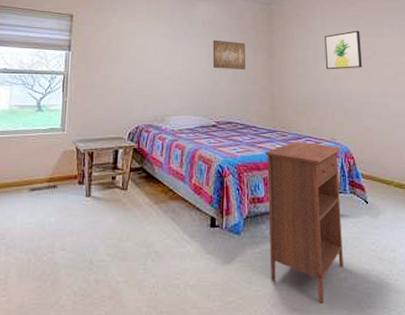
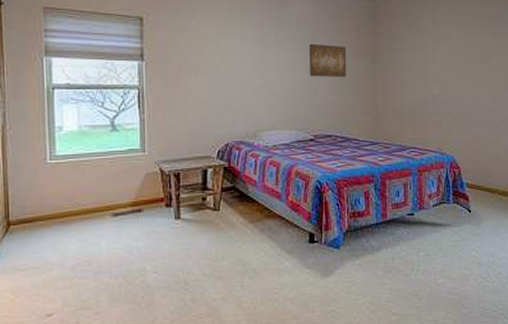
nightstand: present [264,141,343,303] -> none [366,152,449,307]
wall art: present [324,30,362,70] -> none [434,29,475,75]

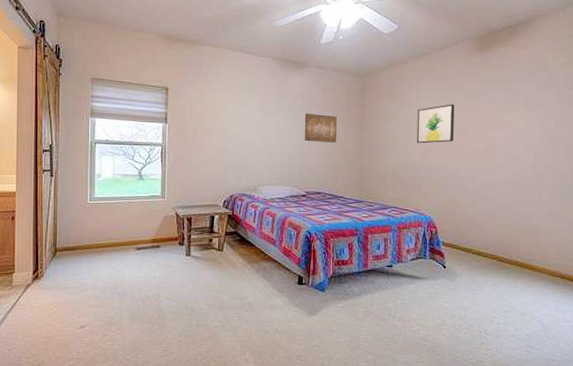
wall art: none [434,29,475,75] -> present [416,104,455,144]

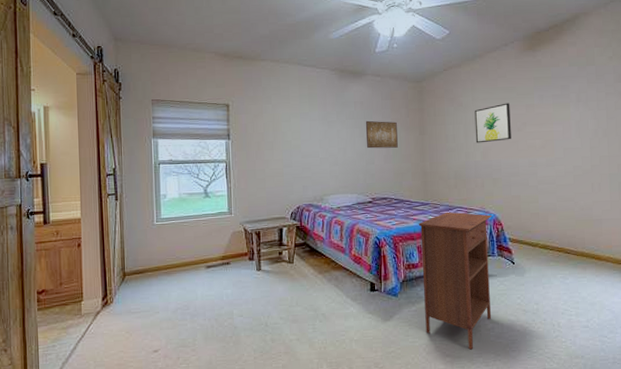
nightstand: none [350,211,427,350] -> present [418,212,492,350]

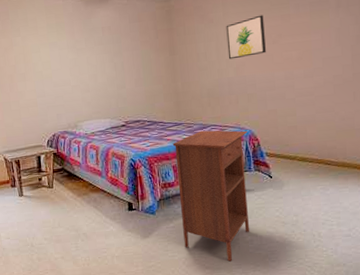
wall art: present [365,120,398,149] -> none [114,44,148,73]

